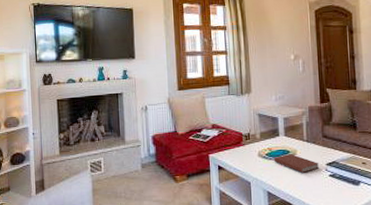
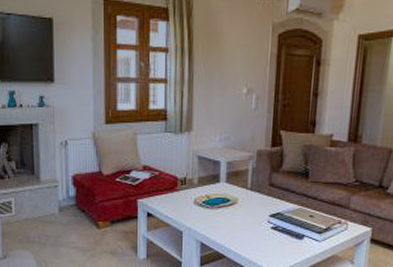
book: present [273,153,319,173] -> none [211,202,261,224]

